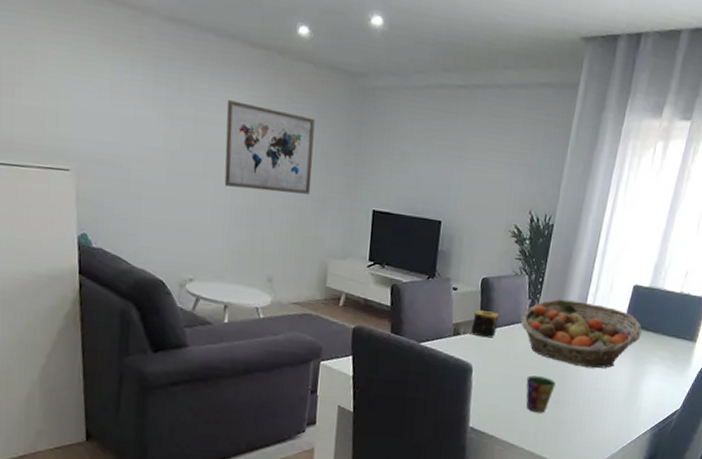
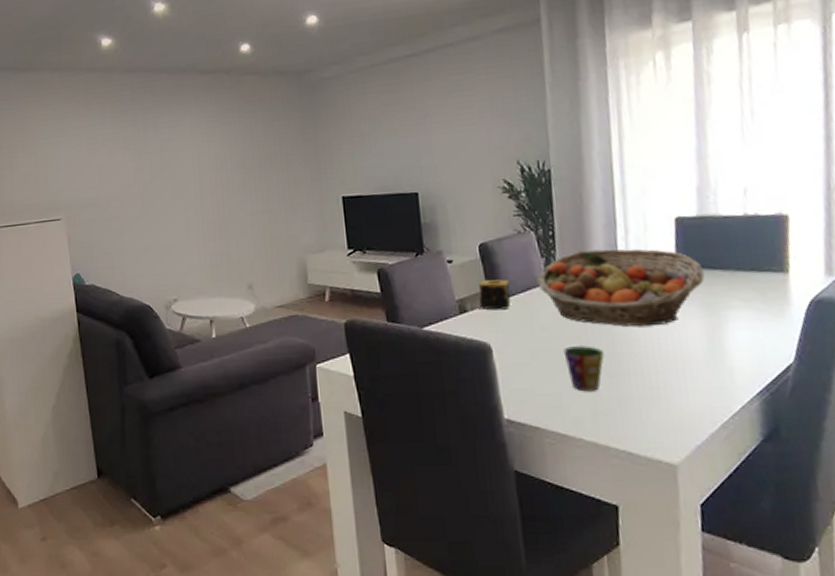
wall art: present [224,100,315,195] -> none [186,123,276,204]

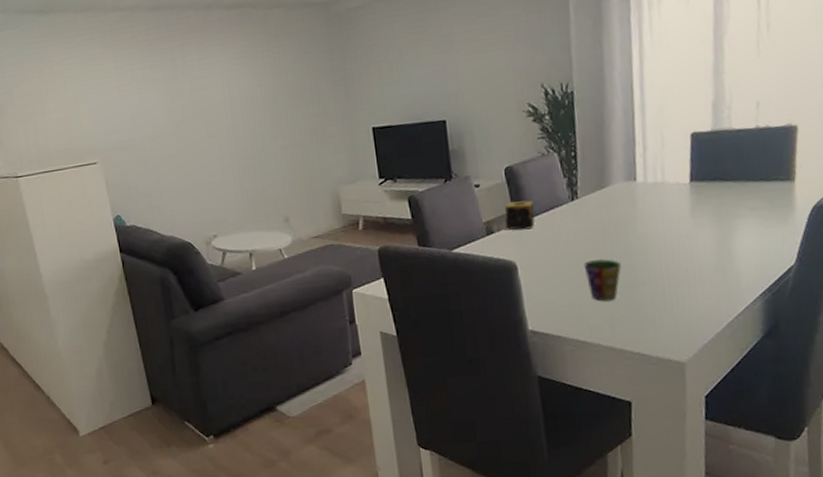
fruit basket: present [537,248,705,327] -> none [559,164,717,240]

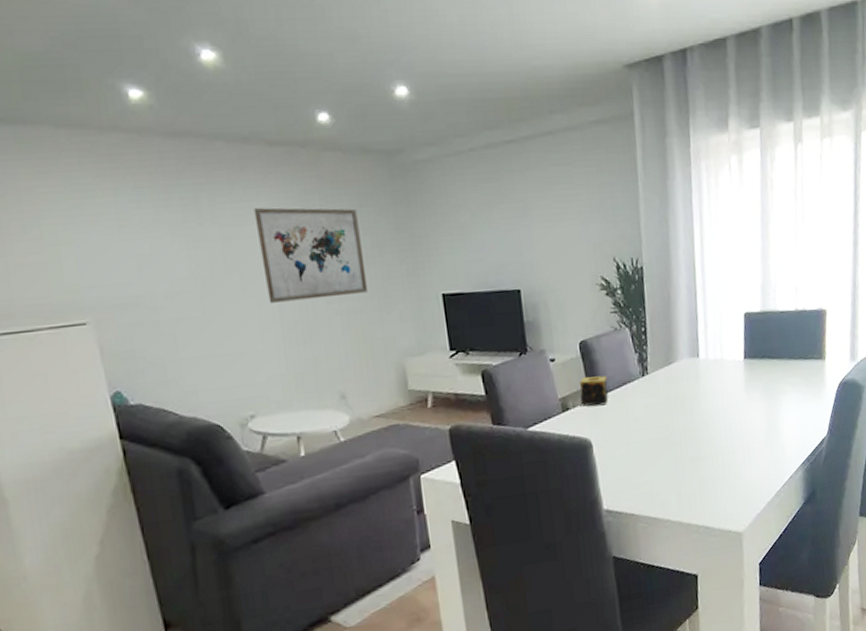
wall art: none [215,56,308,142] -> present [253,207,368,303]
cup: present [583,259,621,302] -> none [654,434,687,477]

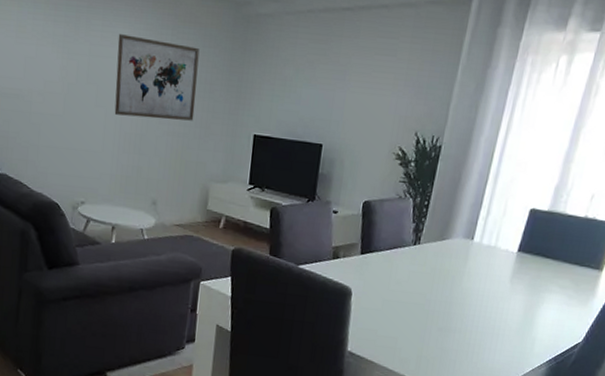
candle: present [579,375,608,407] -> none [351,232,381,262]

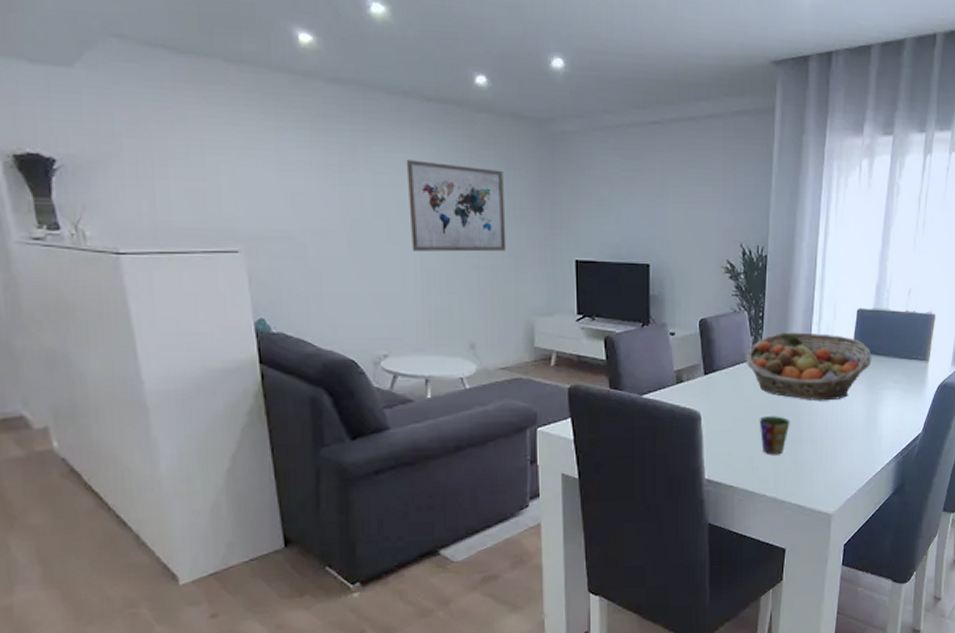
fruit basket: none [403,223,539,296] -> present [745,332,872,401]
cup: none [407,301,441,340] -> present [759,416,790,455]

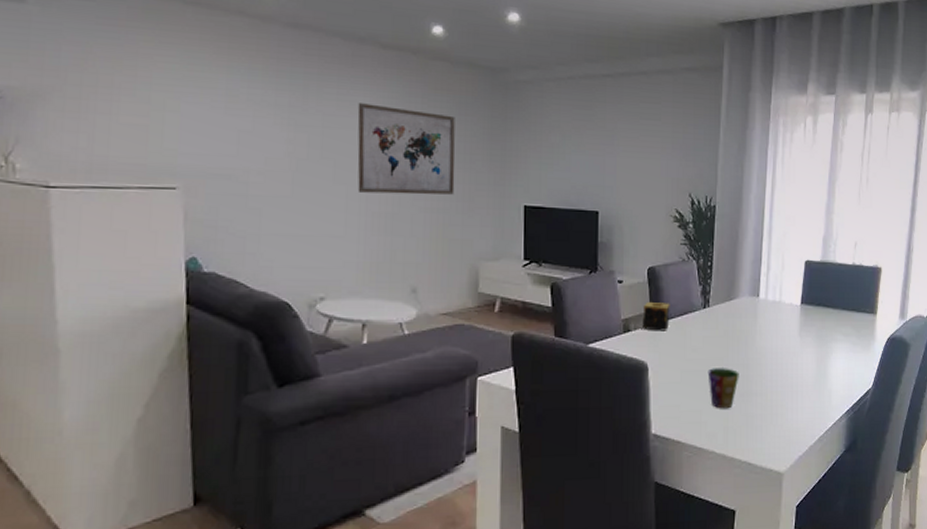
candle: none [695,352,722,382] -> present [642,301,670,331]
fruit basket: present [745,332,872,401] -> none [693,282,820,353]

